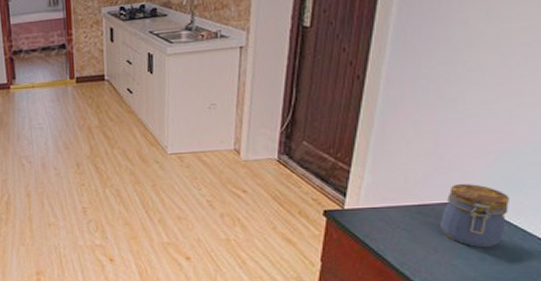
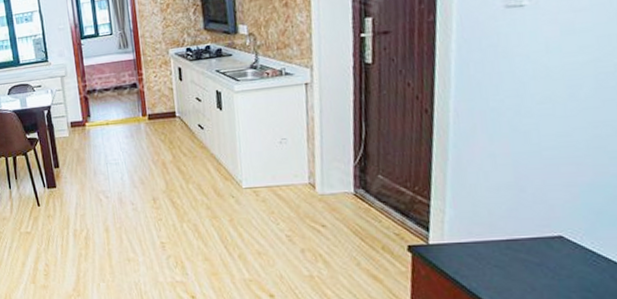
jar: present [440,184,509,248] -> none [533,218,605,286]

